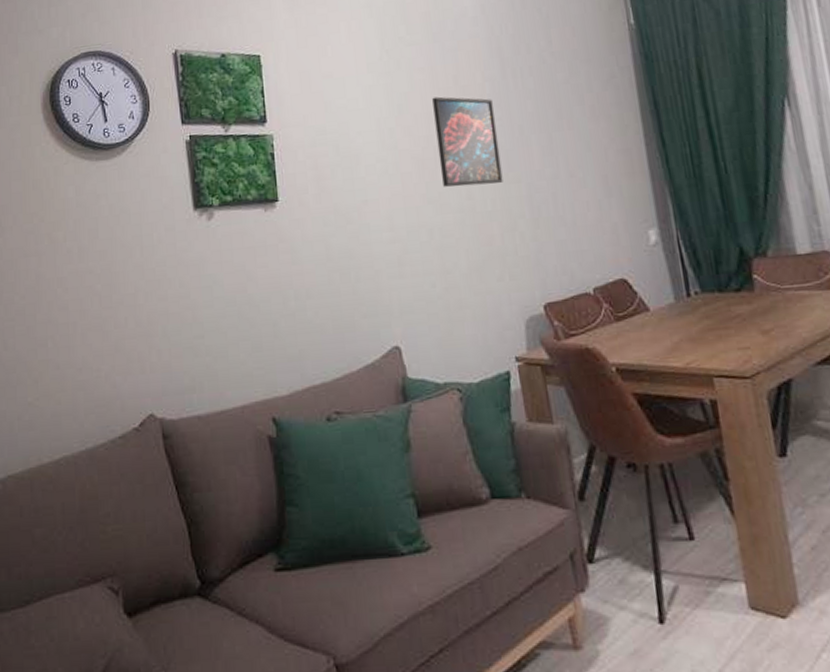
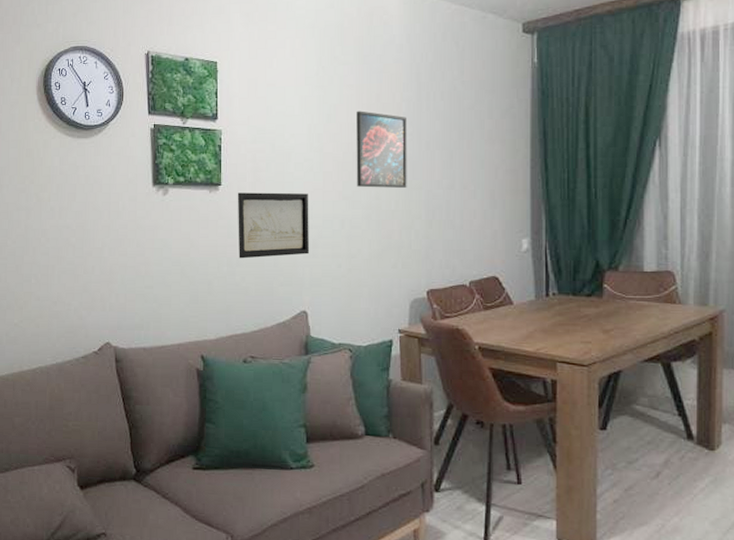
wall art: none [299,200,396,289] -> present [237,192,310,259]

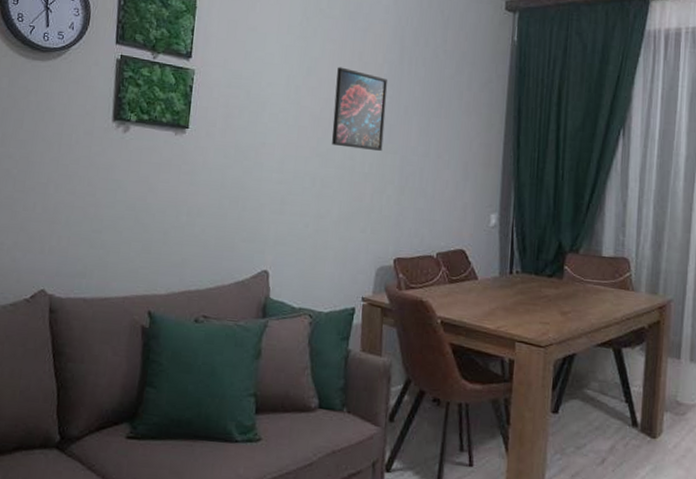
wall art: present [237,192,310,259] -> none [200,138,281,211]

